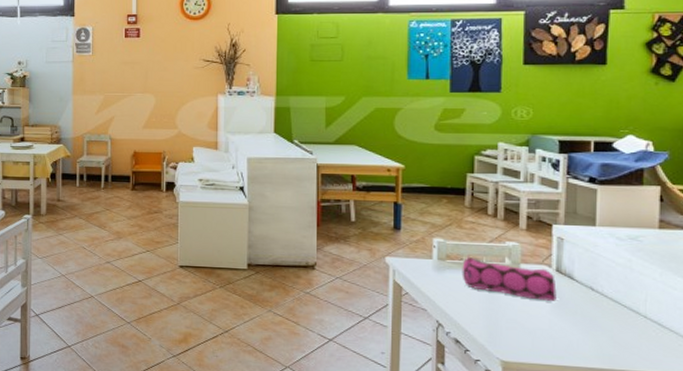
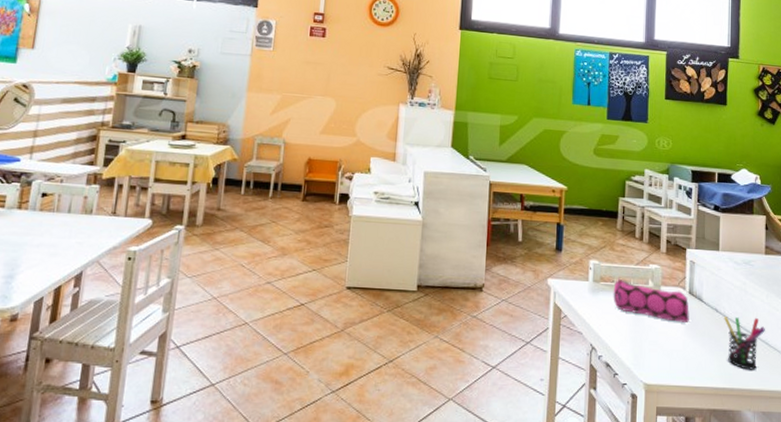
pen holder: none [602,295,658,352] -> present [724,317,765,370]

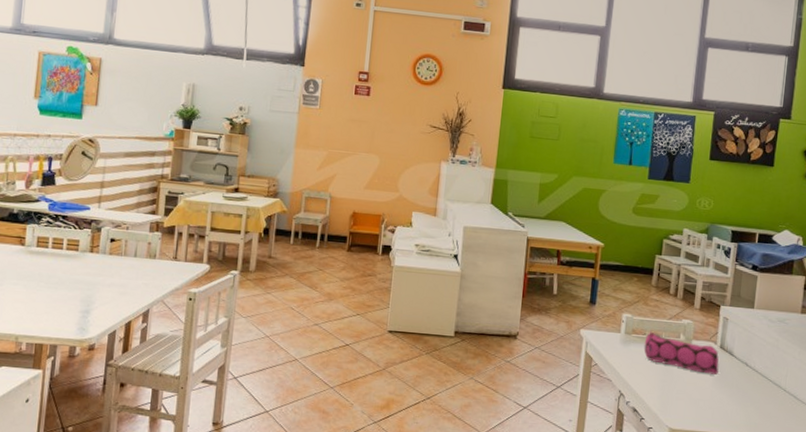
pen holder: present [724,317,765,370] -> none [753,371,795,421]

